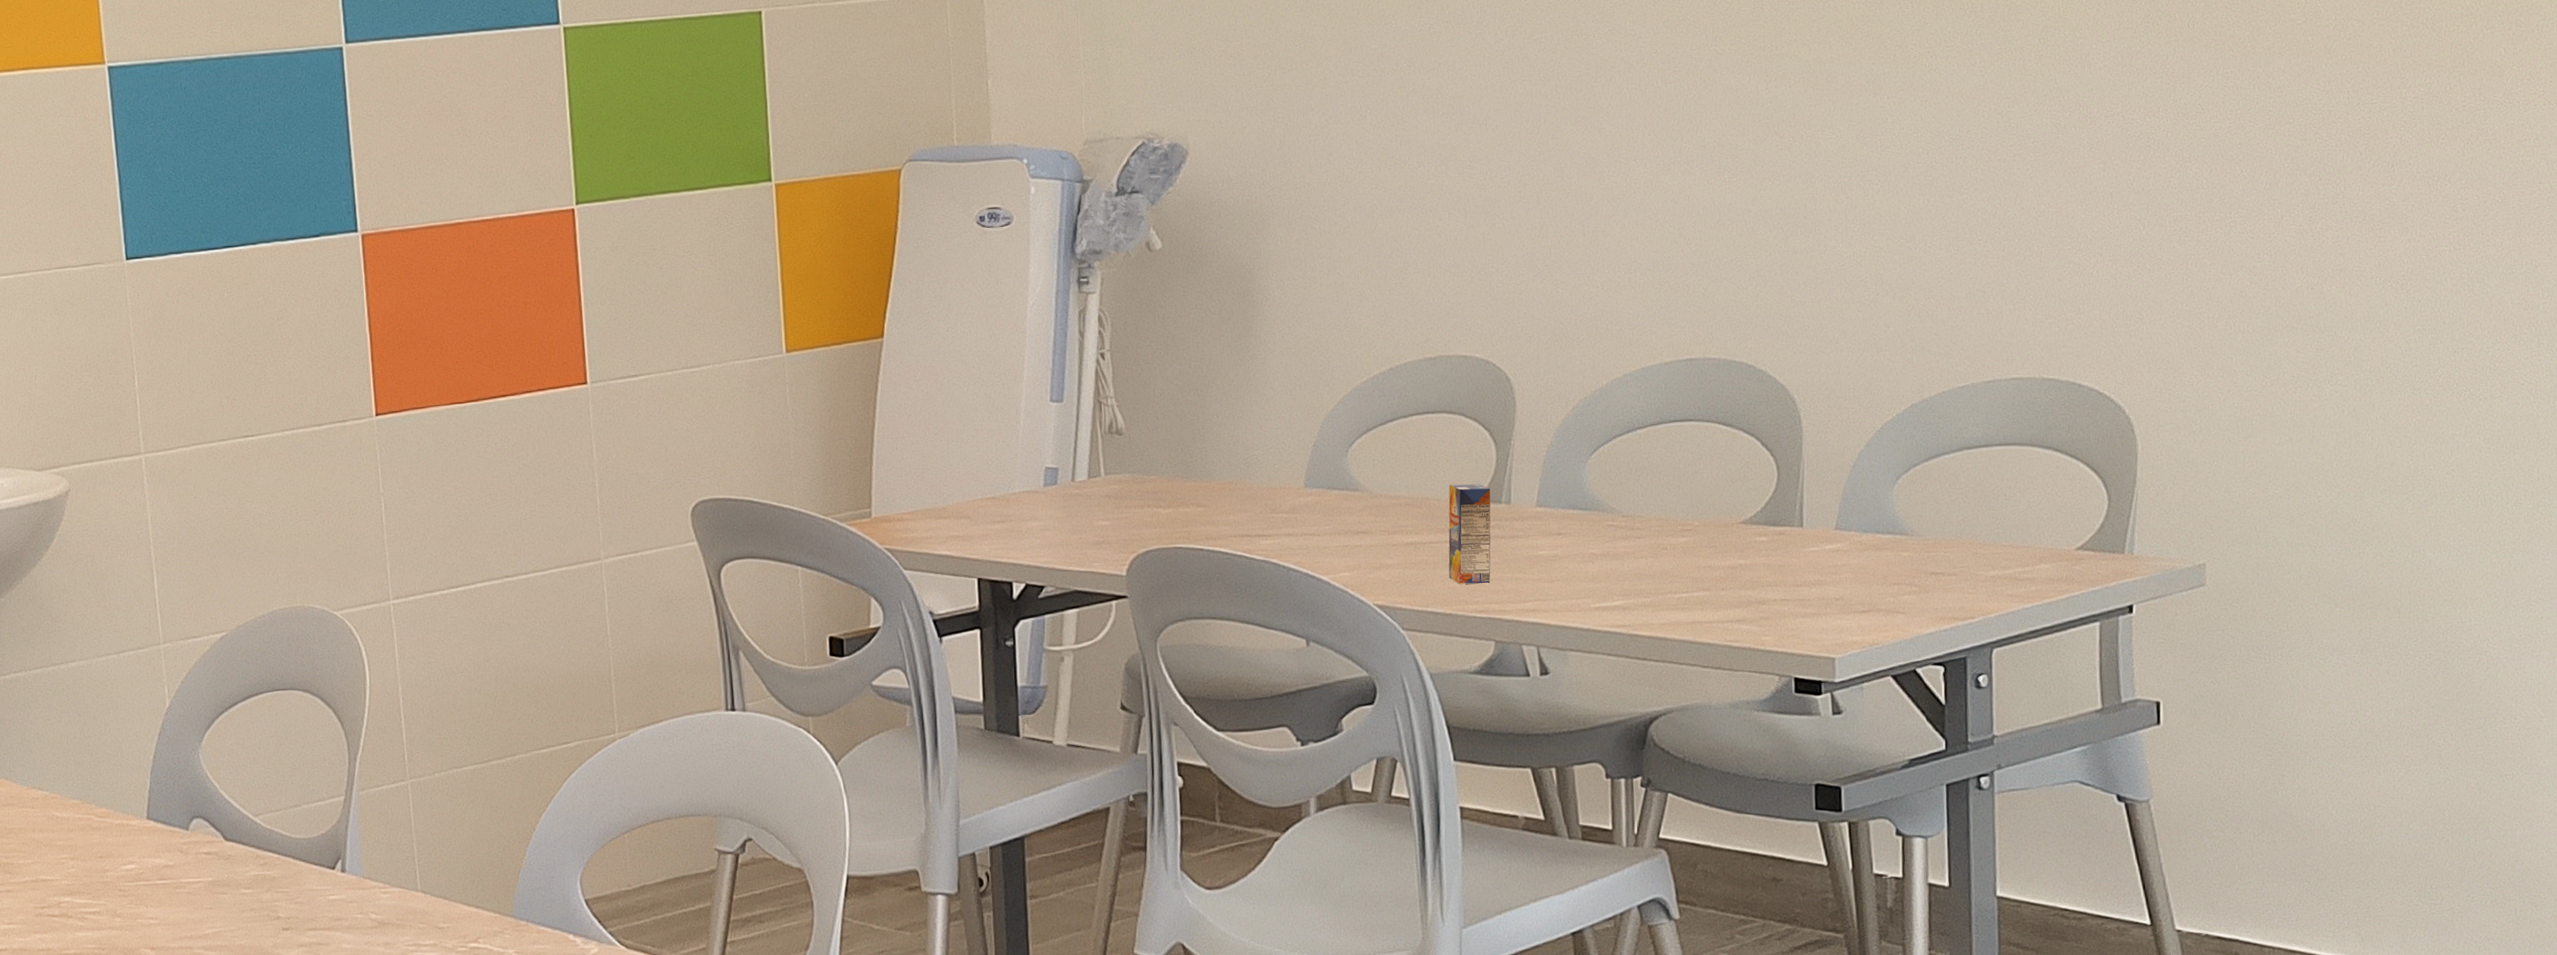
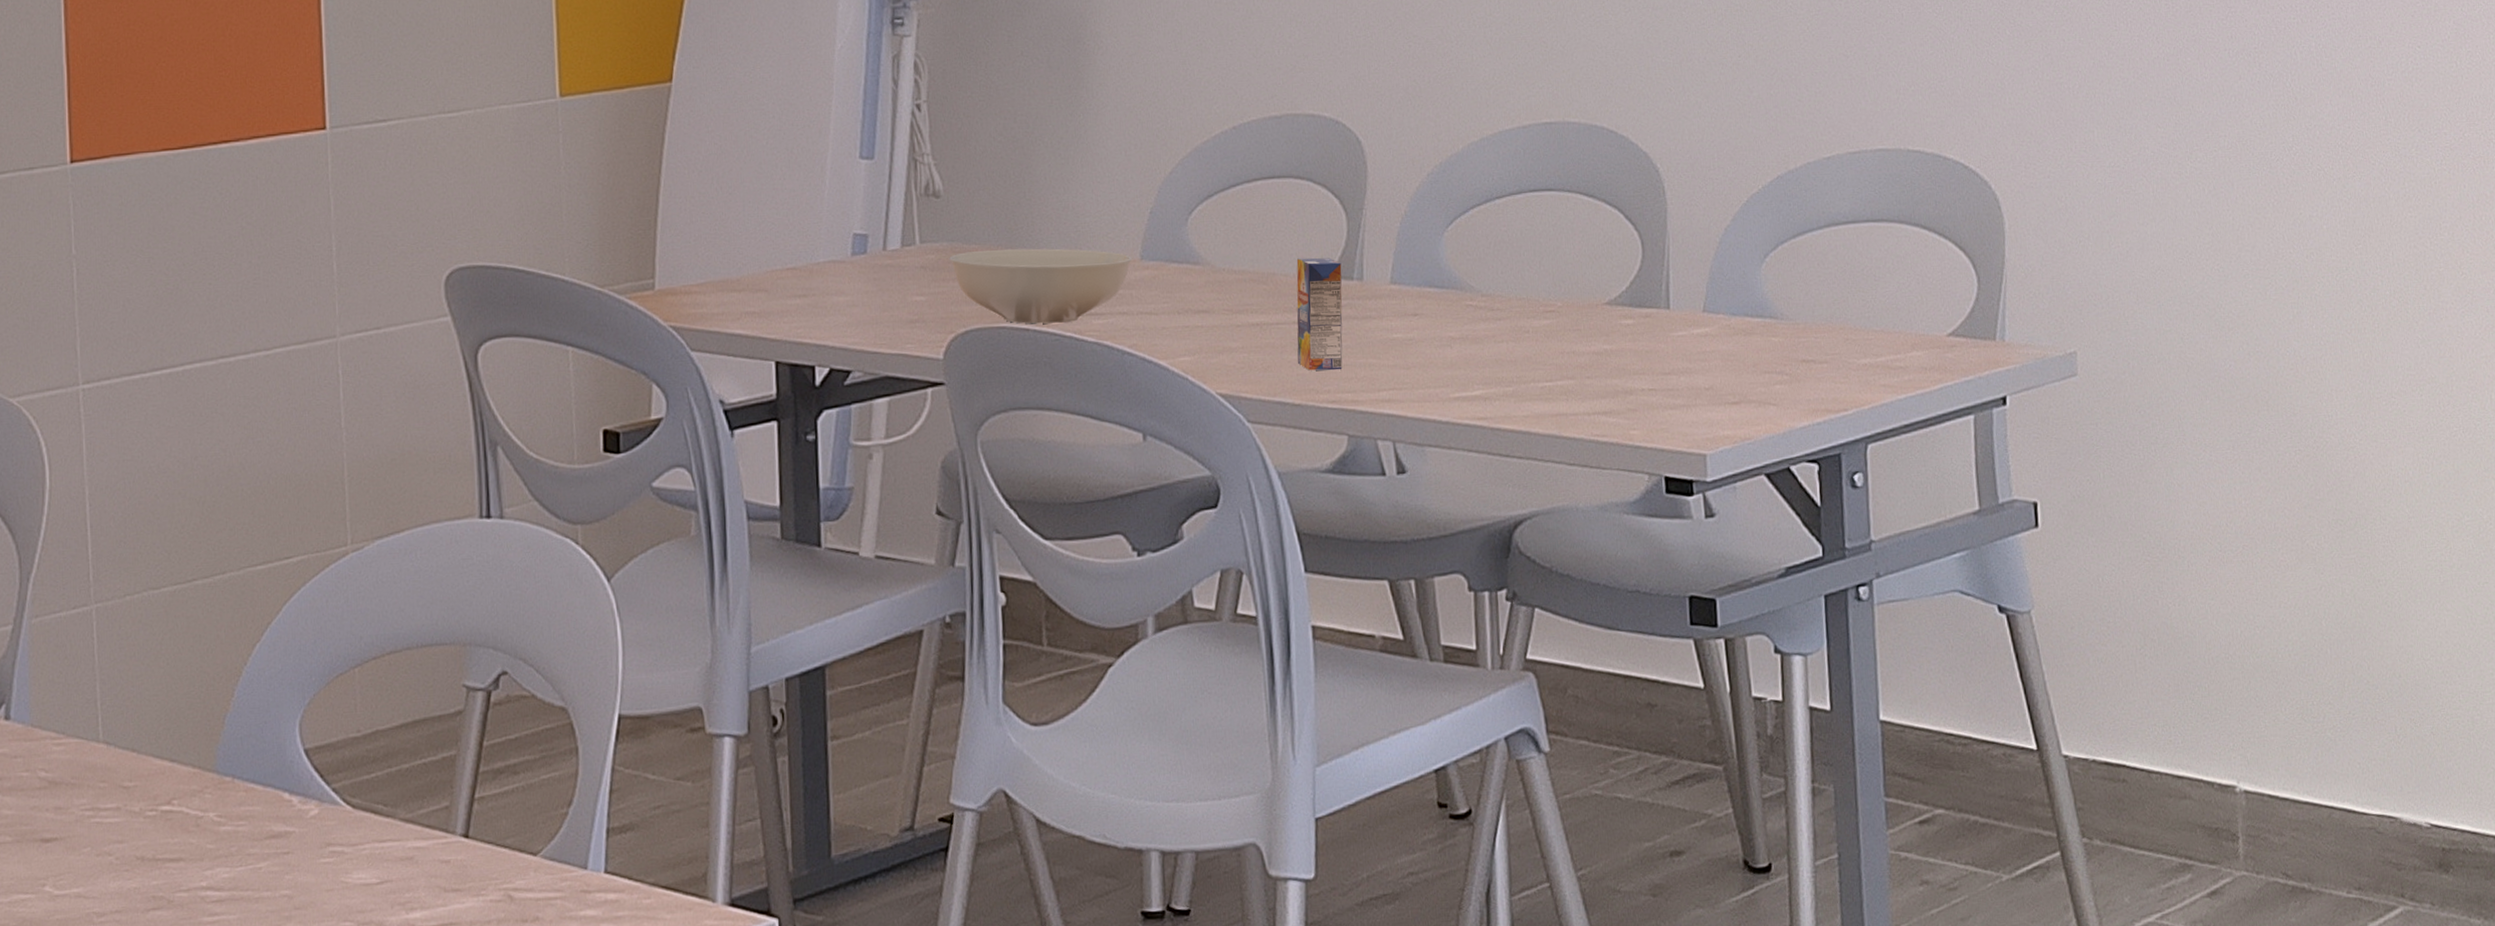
bowl: none [1131,478,1297,545] -> present [949,248,1133,324]

